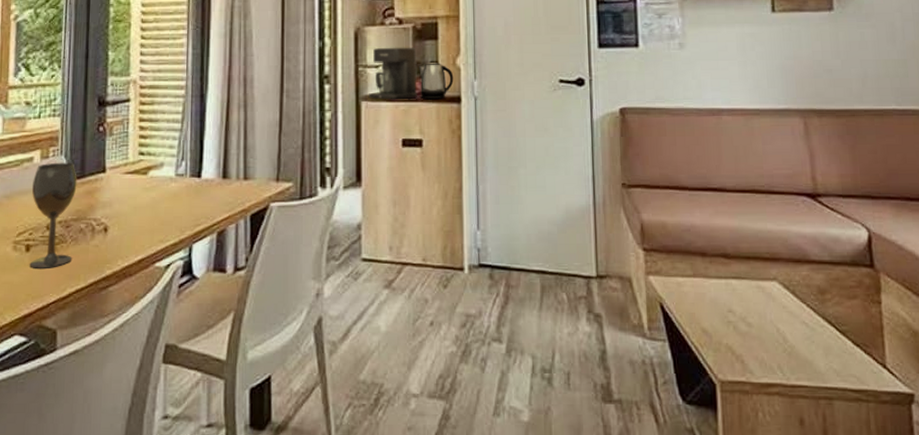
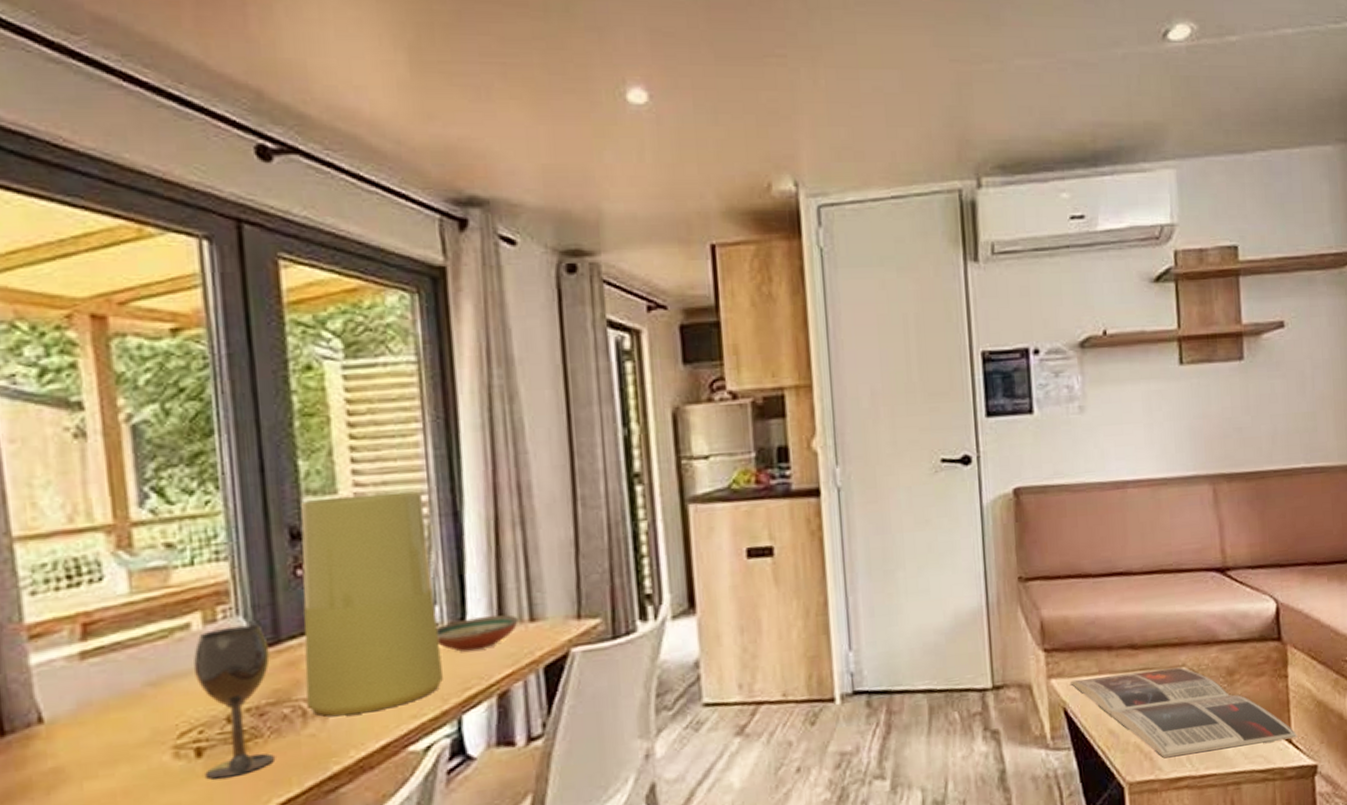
vase: none [96,78,183,234] -> present [301,492,443,717]
decorative bowl: none [181,173,236,197] -> present [435,614,519,652]
coffee maker: present [369,47,417,100] -> none [698,428,763,501]
kettle: present [419,63,454,100] -> none [763,447,810,496]
magazine: none [667,279,893,363] -> present [1070,667,1298,758]

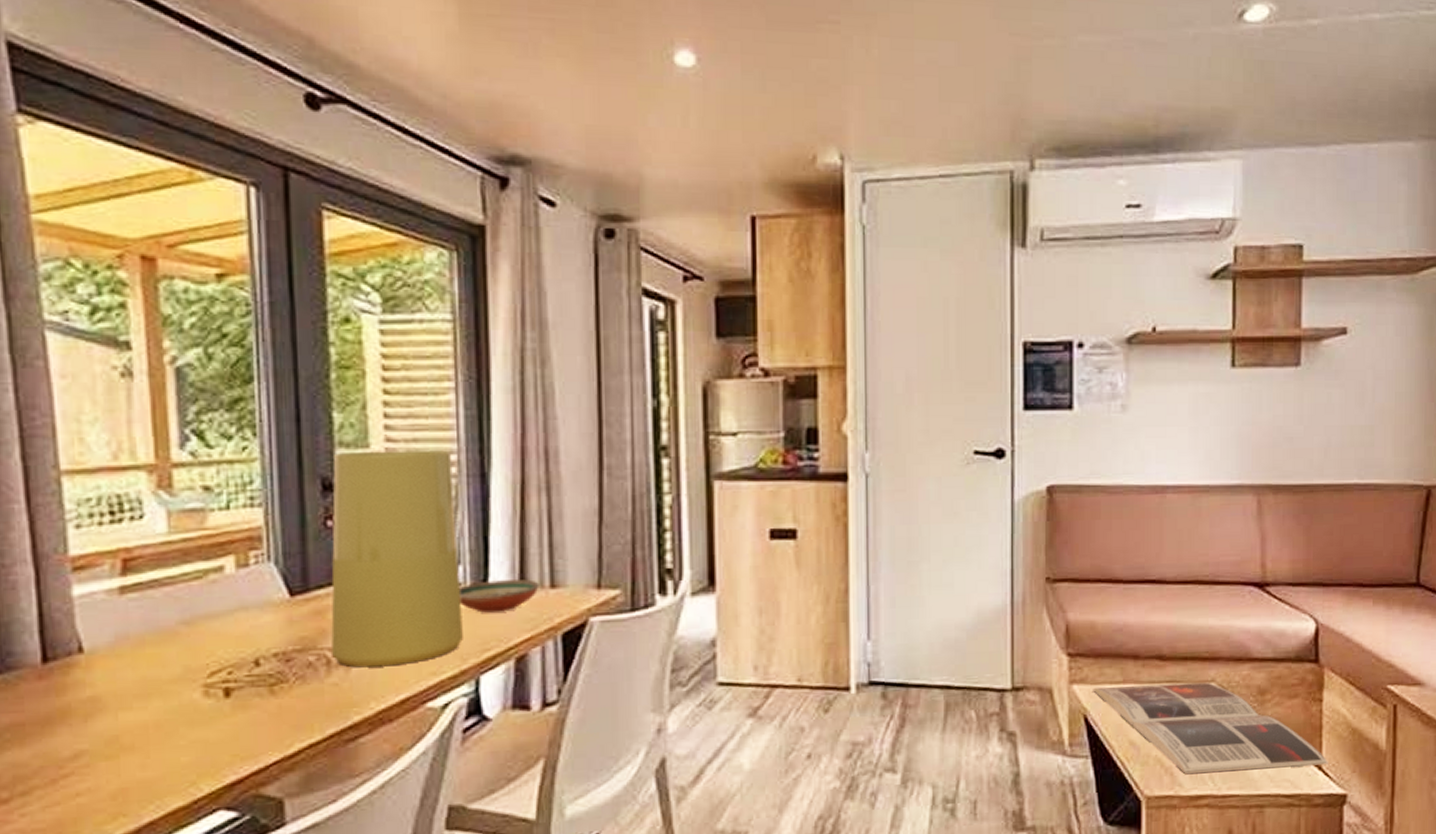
wine glass: present [192,624,274,779] -> none [224,571,298,720]

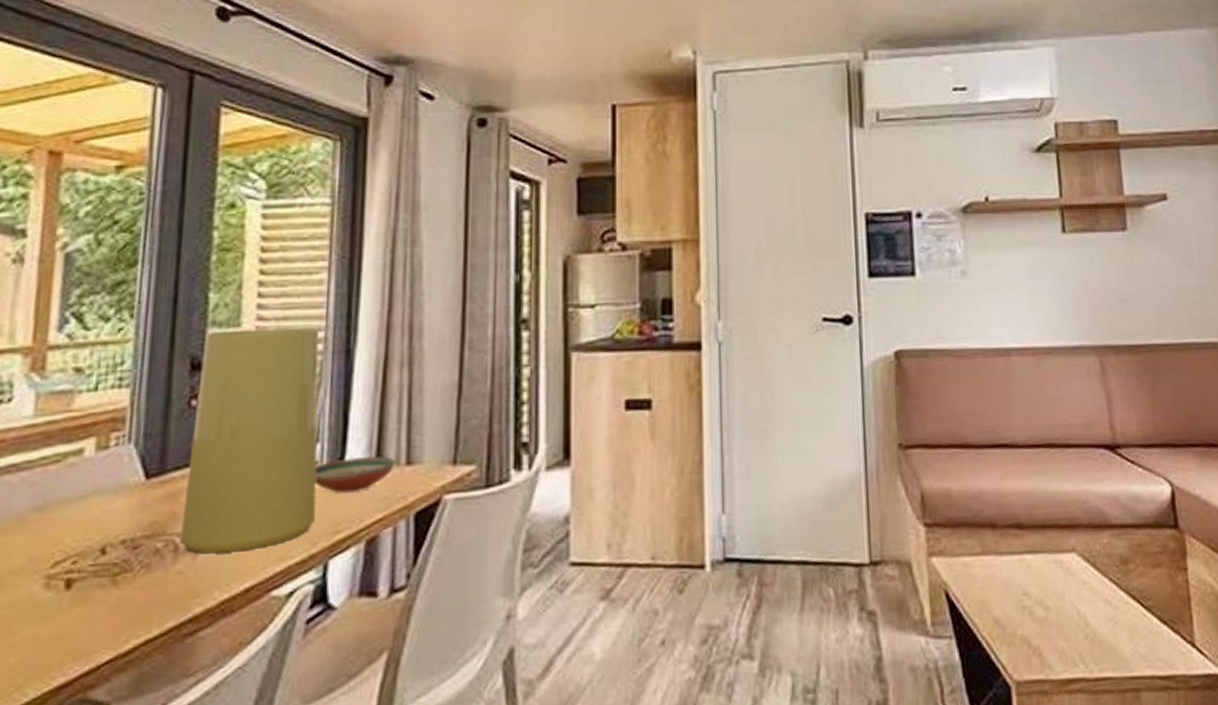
magazine: present [1093,682,1329,774] -> none [952,551,1202,654]

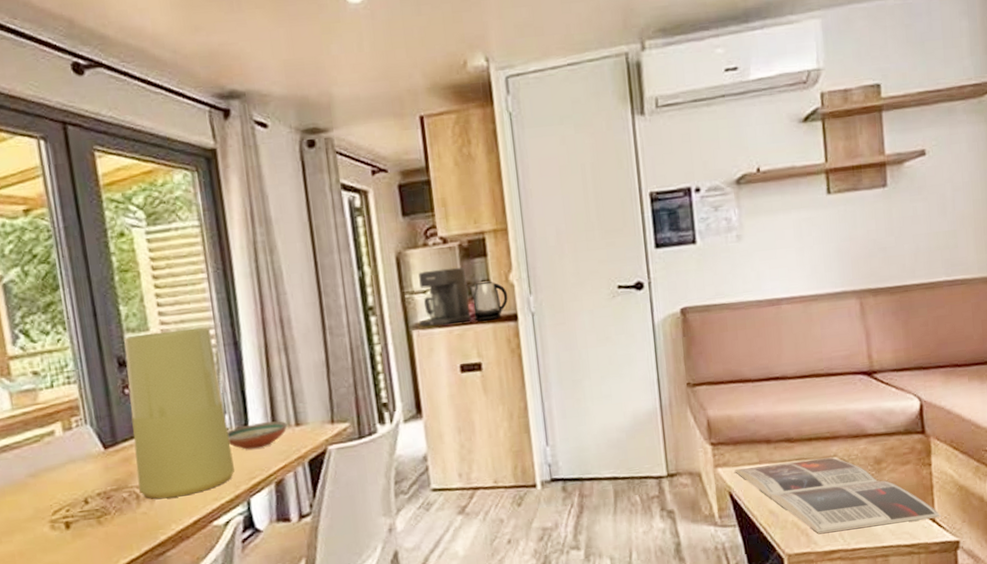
coffee maker: none [582,280,645,350] -> present [418,267,471,327]
kettle: none [648,299,692,348] -> present [470,281,508,322]
magazine: none [952,551,1202,654] -> present [734,457,941,534]

